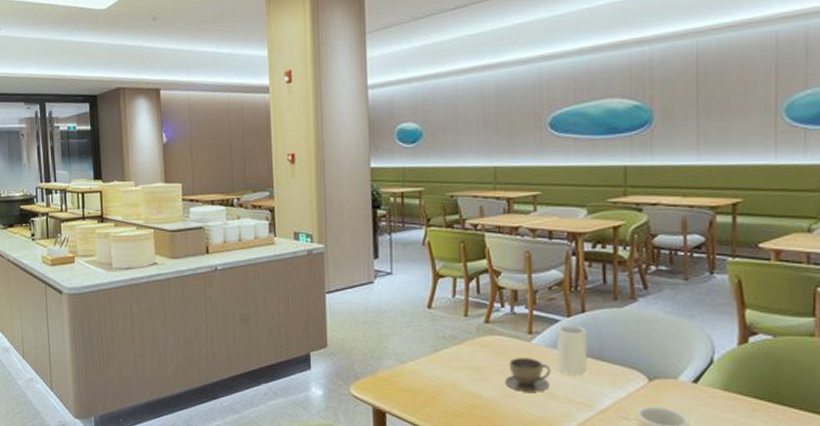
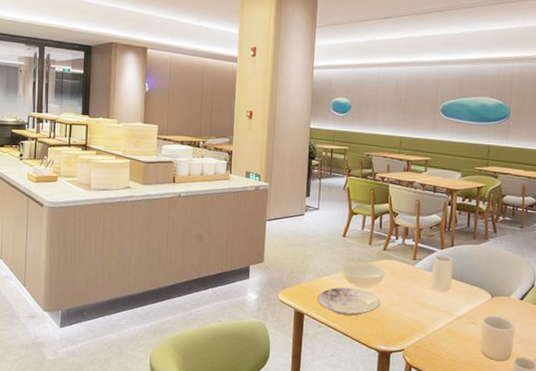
plate: none [402,375,488,413] -> present [317,287,381,316]
bowl: none [429,341,492,376] -> present [341,262,387,289]
teacup: present [505,358,551,392] -> none [394,277,427,303]

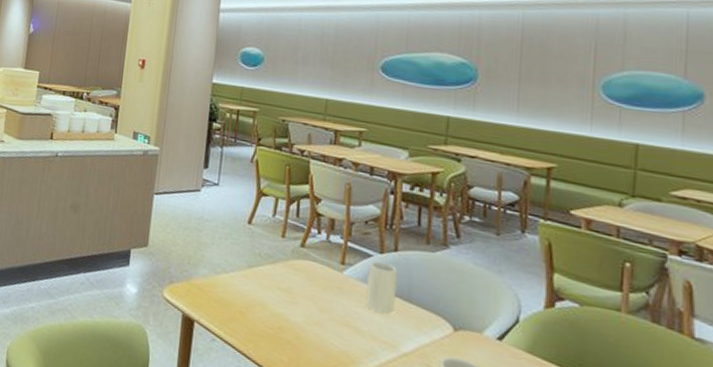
plate: present [317,287,381,316] -> none [212,290,296,332]
bowl: present [341,262,387,289] -> none [244,259,304,297]

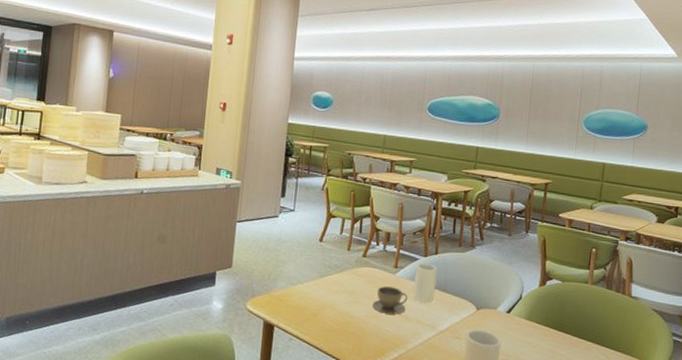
teacup: none [313,286,359,325] -> present [373,286,408,315]

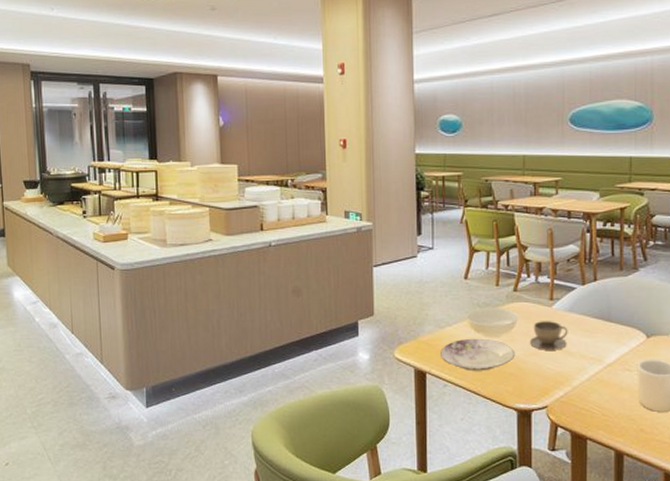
plate: none [289,296,359,328] -> present [441,338,515,371]
bowl: none [316,269,366,299] -> present [465,308,519,338]
cup: present [413,263,438,304] -> none [573,292,598,336]

